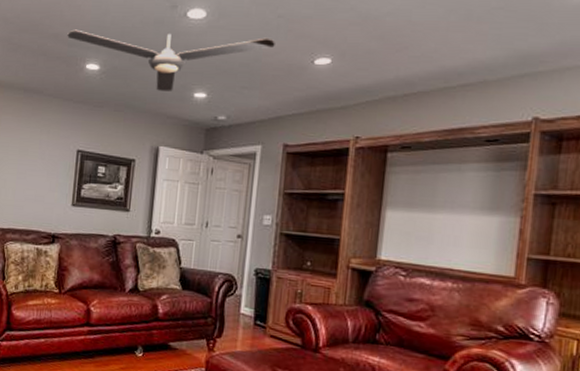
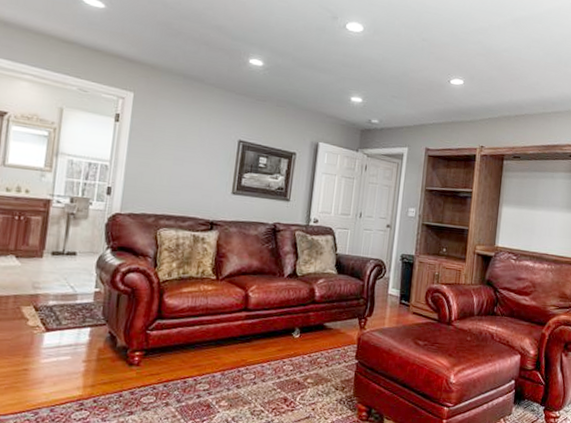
ceiling fan: present [67,29,275,91] -> none [231,24,420,93]

